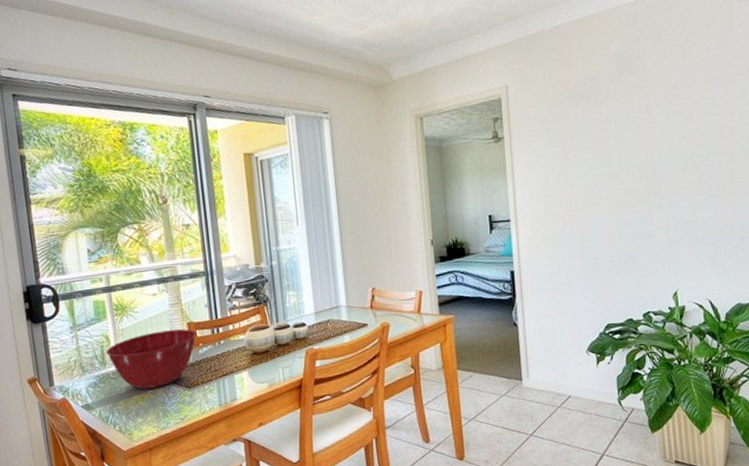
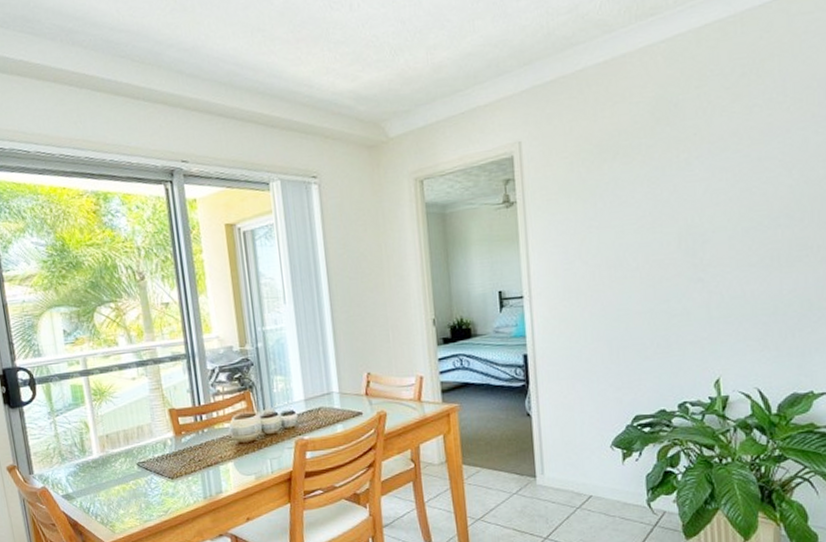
mixing bowl: present [106,329,197,390] -> none [85,416,179,480]

